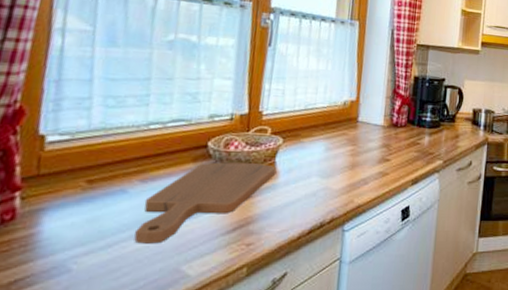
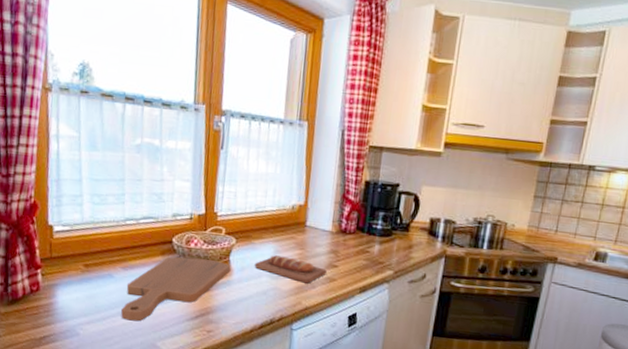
bread loaf: none [303,153,379,180] -> present [254,255,327,284]

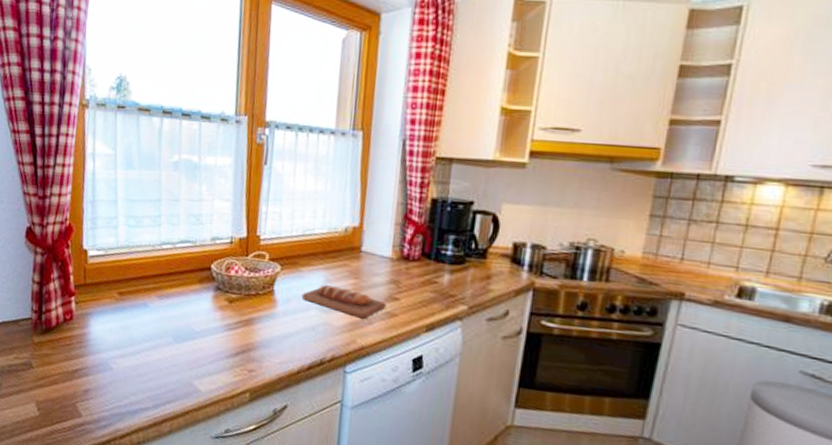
cutting board: present [121,256,231,321] -> none [155,285,276,357]

